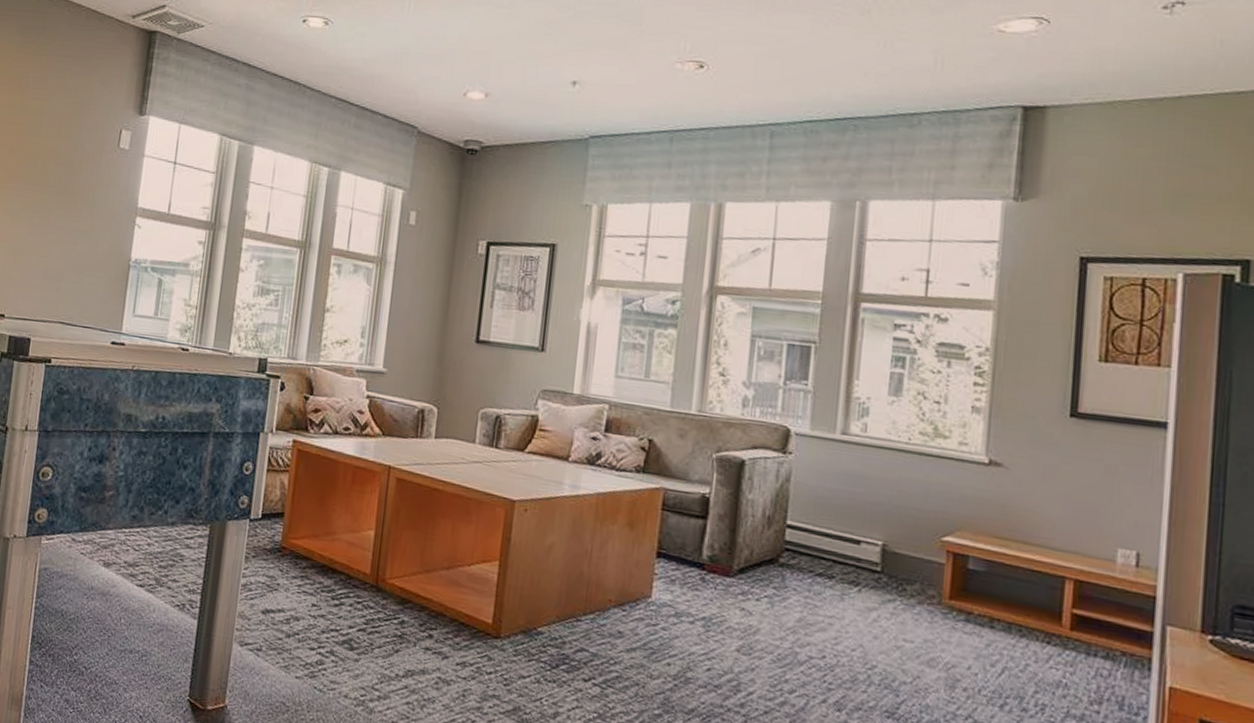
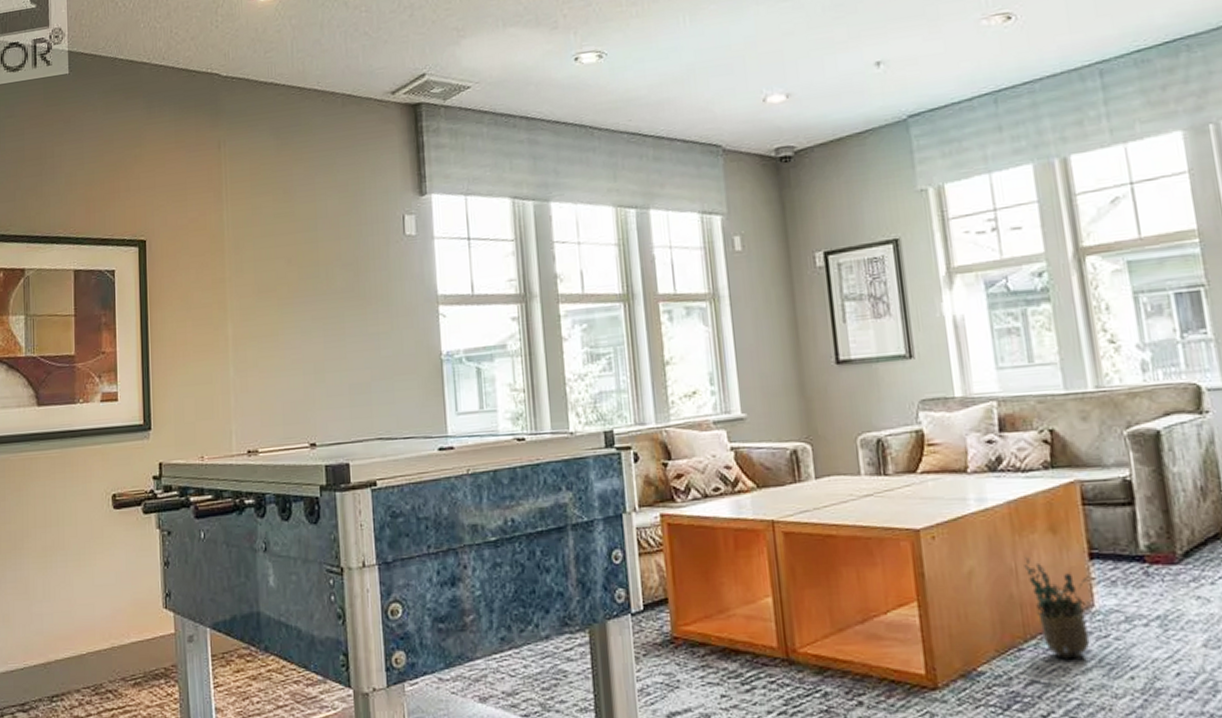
potted plant: none [598,544,652,638] -> present [1024,557,1091,658]

